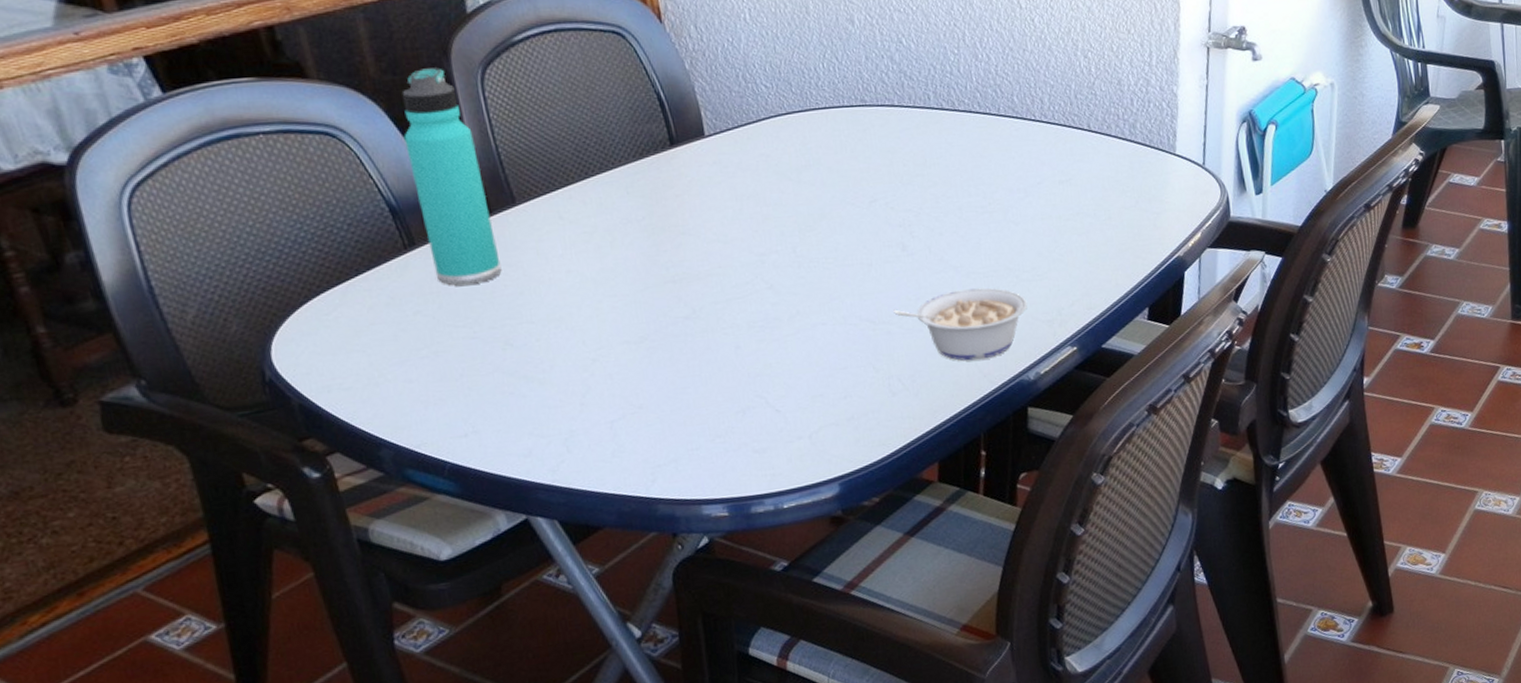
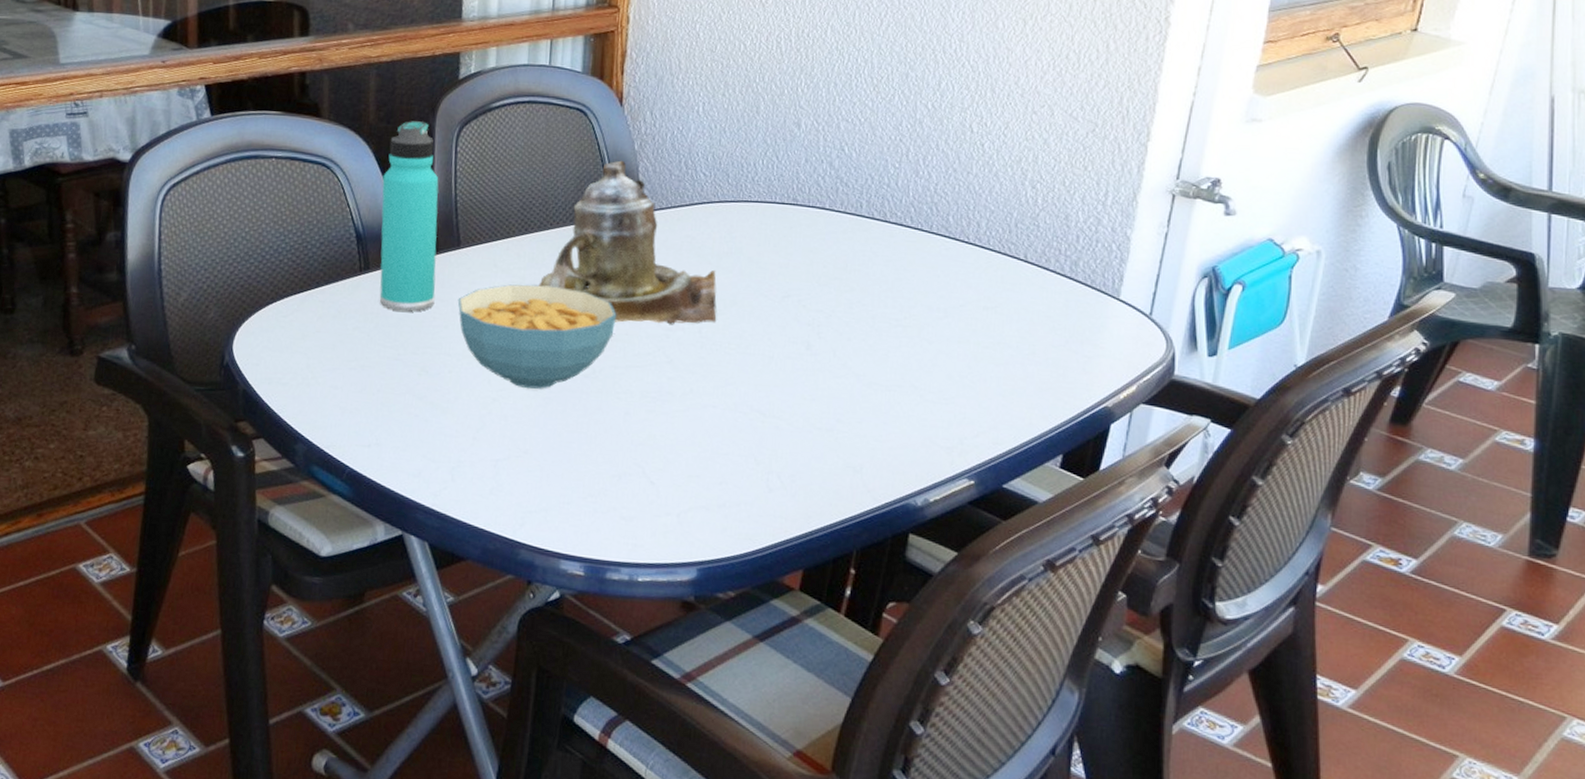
cereal bowl: none [527,229,706,343] -> present [457,284,617,389]
teapot: none [614,83,809,257] -> present [538,160,717,325]
legume: present [893,288,1028,361] -> none [786,398,929,474]

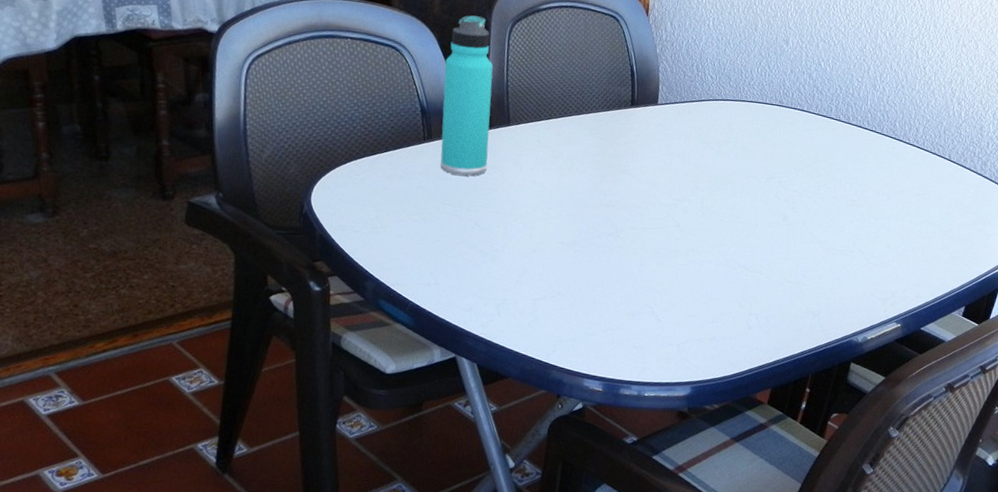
cereal bowl: present [457,284,617,389] -> none [506,157,637,244]
teapot: present [538,160,717,325] -> none [574,61,717,197]

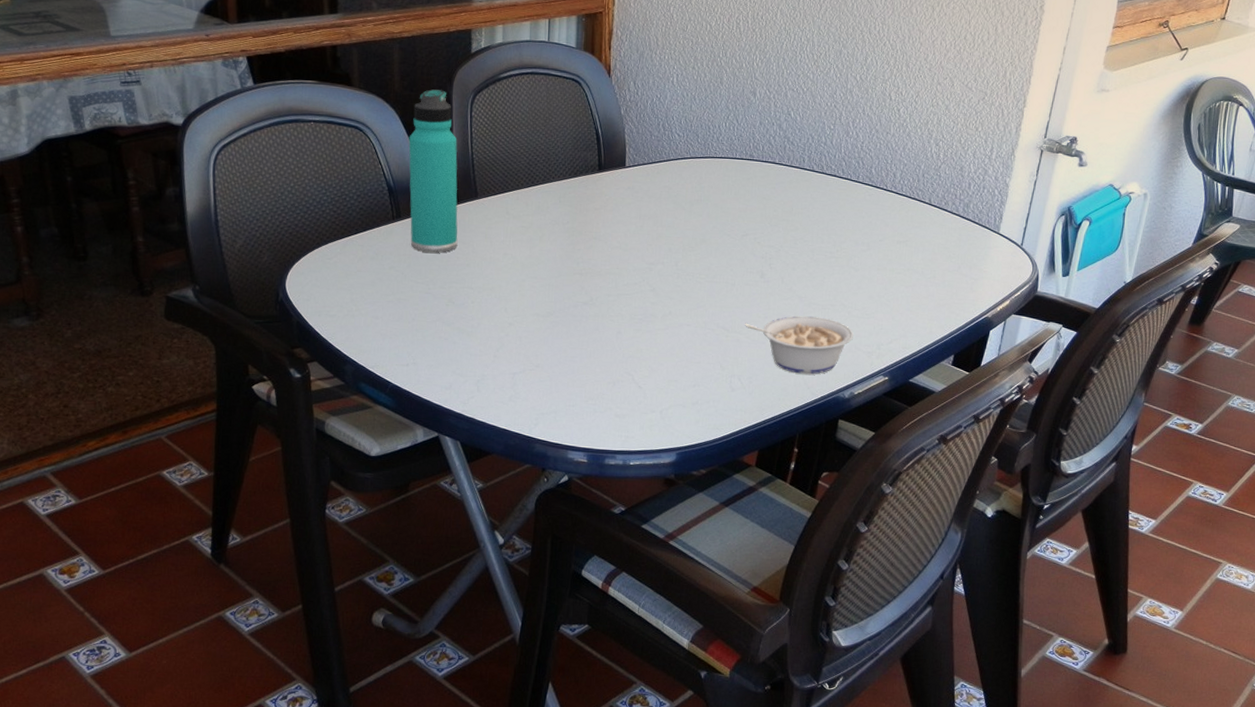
legume: none [765,259,870,317] -> present [745,316,854,374]

